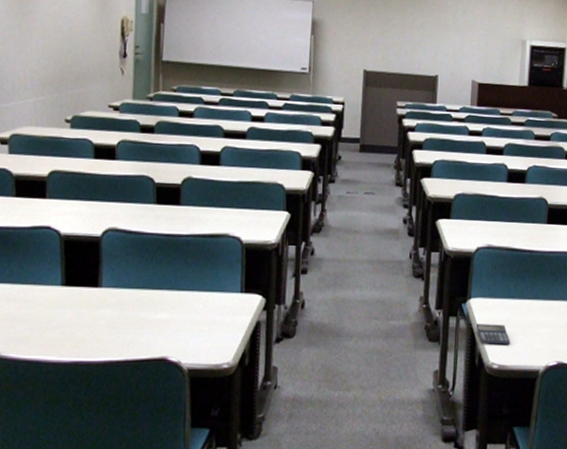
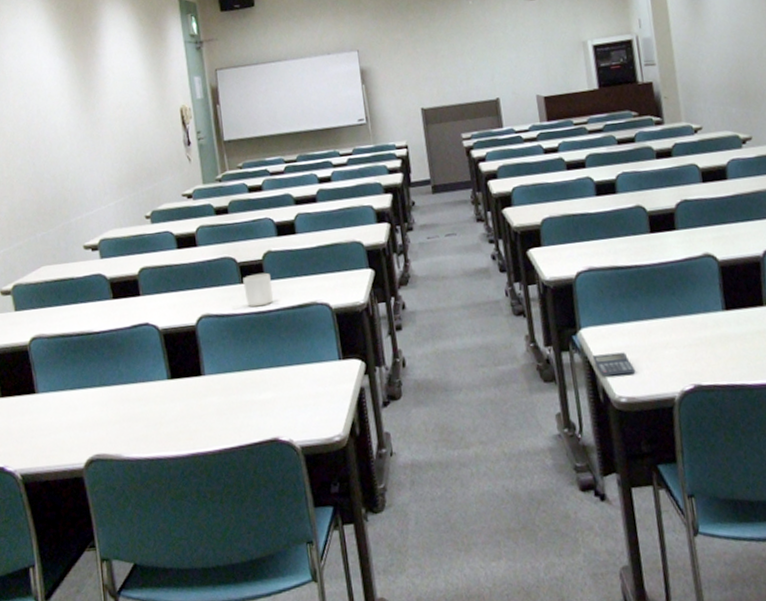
mug: none [157,197,188,230] -> present [243,272,274,307]

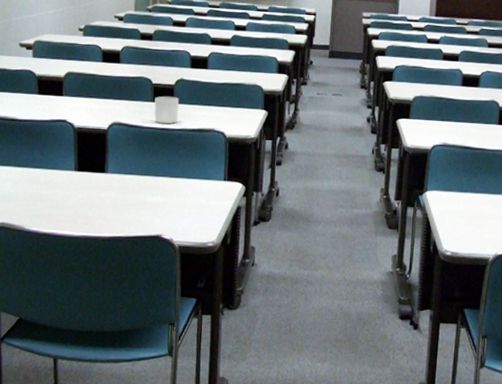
calculator: present [593,352,636,377] -> none [431,214,463,234]

